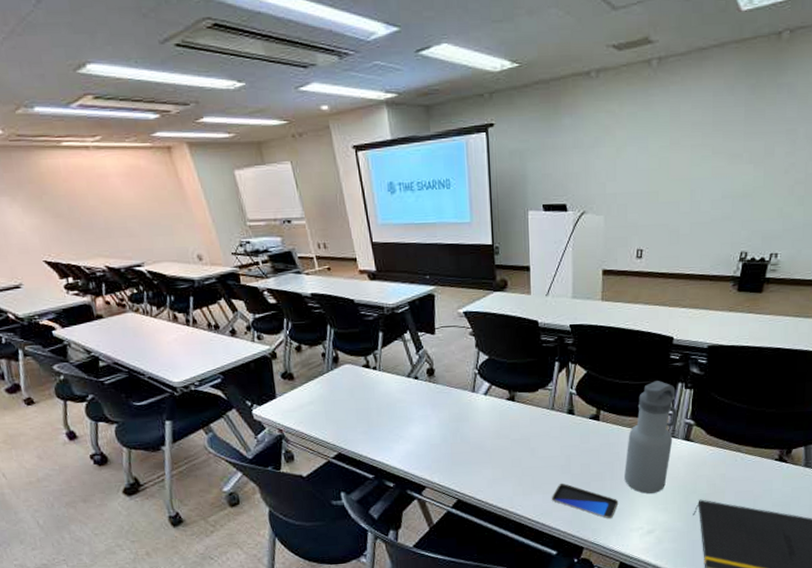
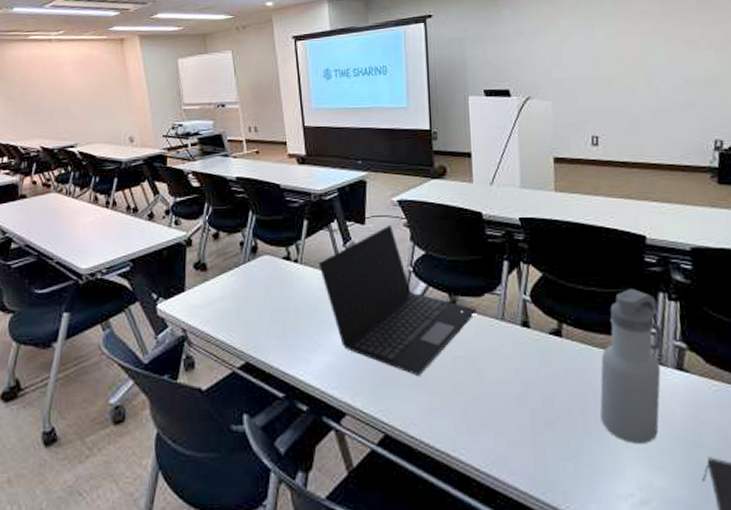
laptop: none [395,333,531,456] -> present [318,224,476,375]
smartphone: present [552,483,619,519] -> none [506,419,596,478]

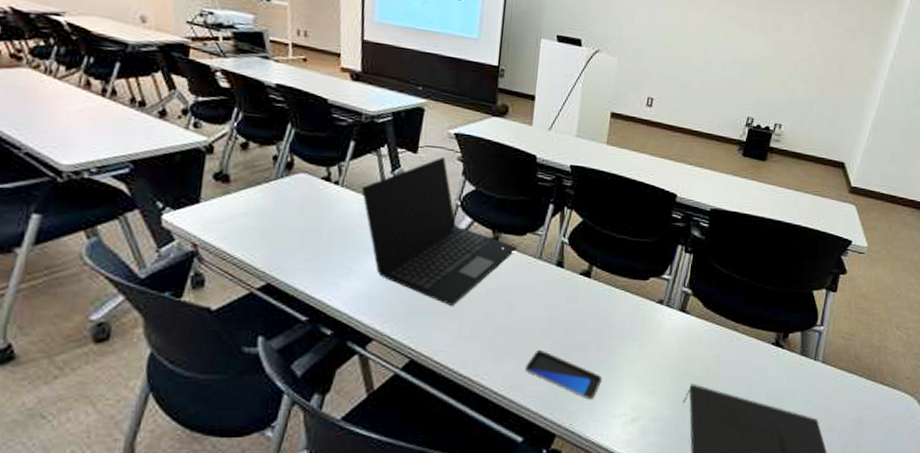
smartphone: none [506,419,596,478] -> present [526,349,603,400]
water bottle: present [600,289,663,443] -> none [611,240,675,372]

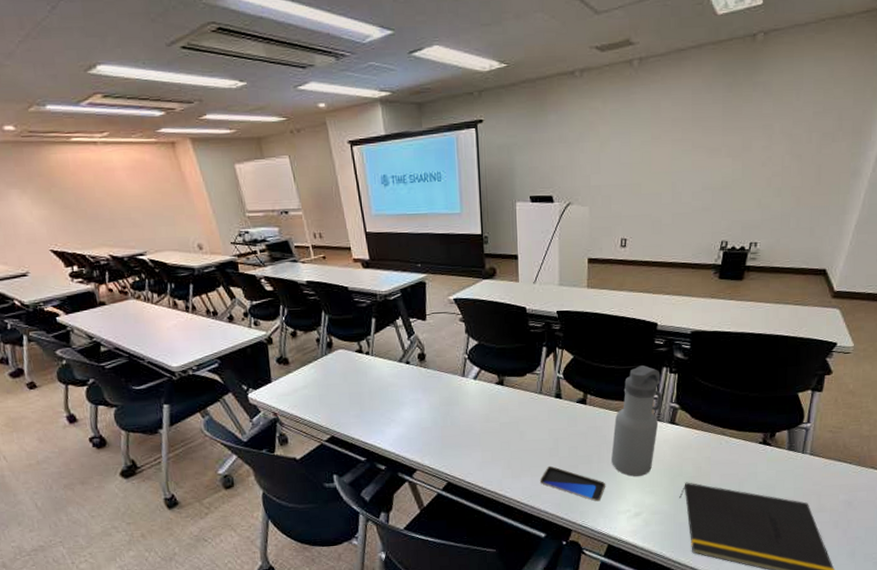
laptop: present [361,156,517,306] -> none [387,319,520,439]
water bottle: none [611,240,675,372] -> present [611,365,662,477]

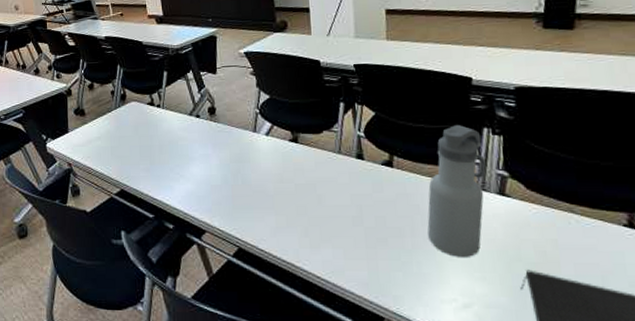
smartphone: present [540,465,606,502] -> none [343,237,424,285]

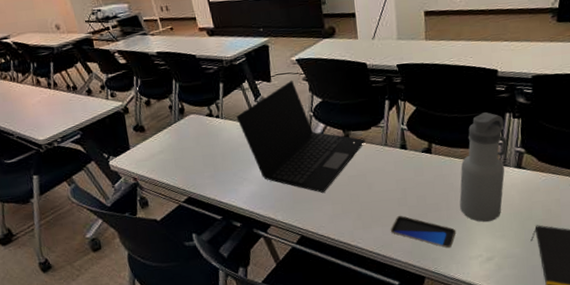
laptop: none [178,73,316,200] -> present [236,80,365,193]
smartphone: none [343,237,424,285] -> present [391,215,456,248]

